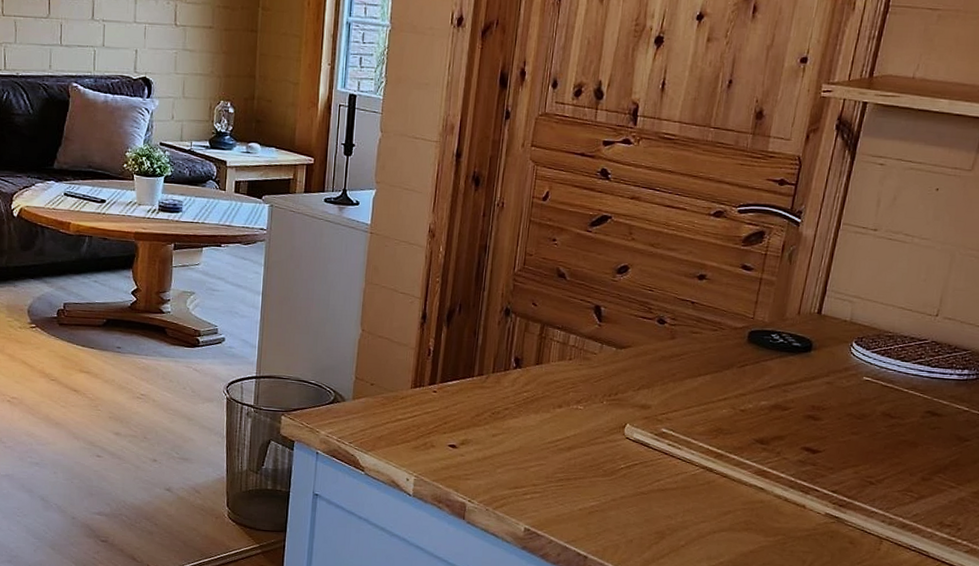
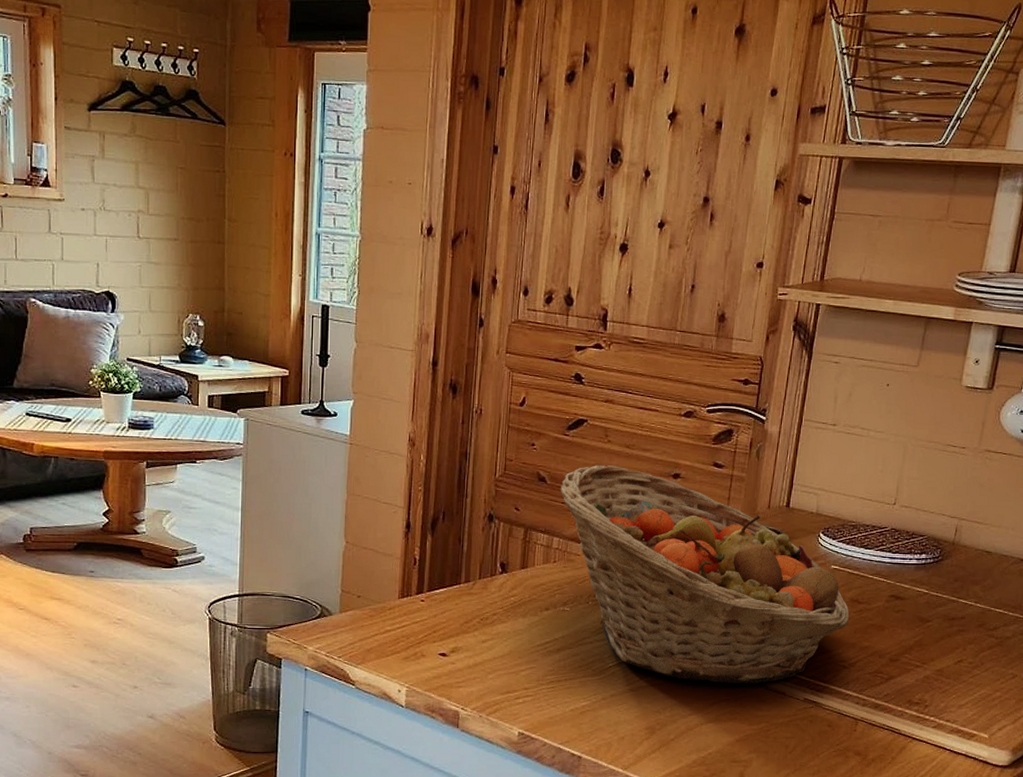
fruit basket: none [580,263,880,494] -> present [561,465,850,684]

